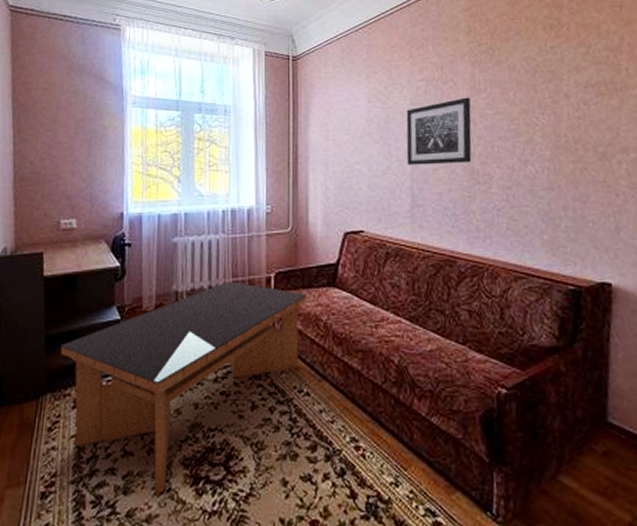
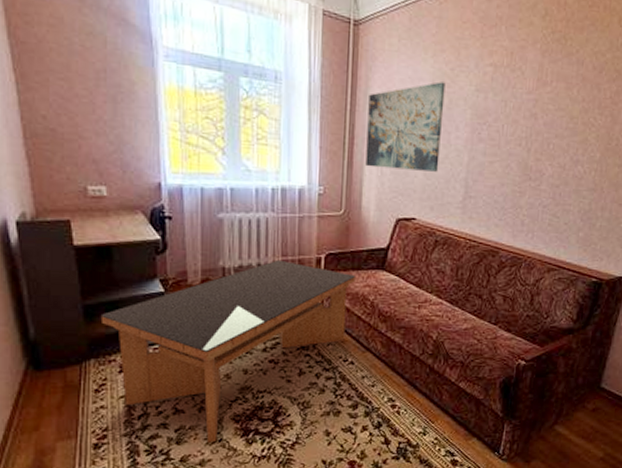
wall art: none [310,100,382,183] -> present [365,82,446,172]
wall art: present [406,97,472,165] -> none [464,89,535,159]

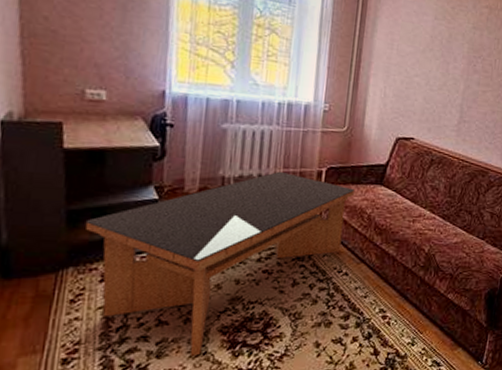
wall art: present [365,82,446,172] -> none [370,17,447,97]

